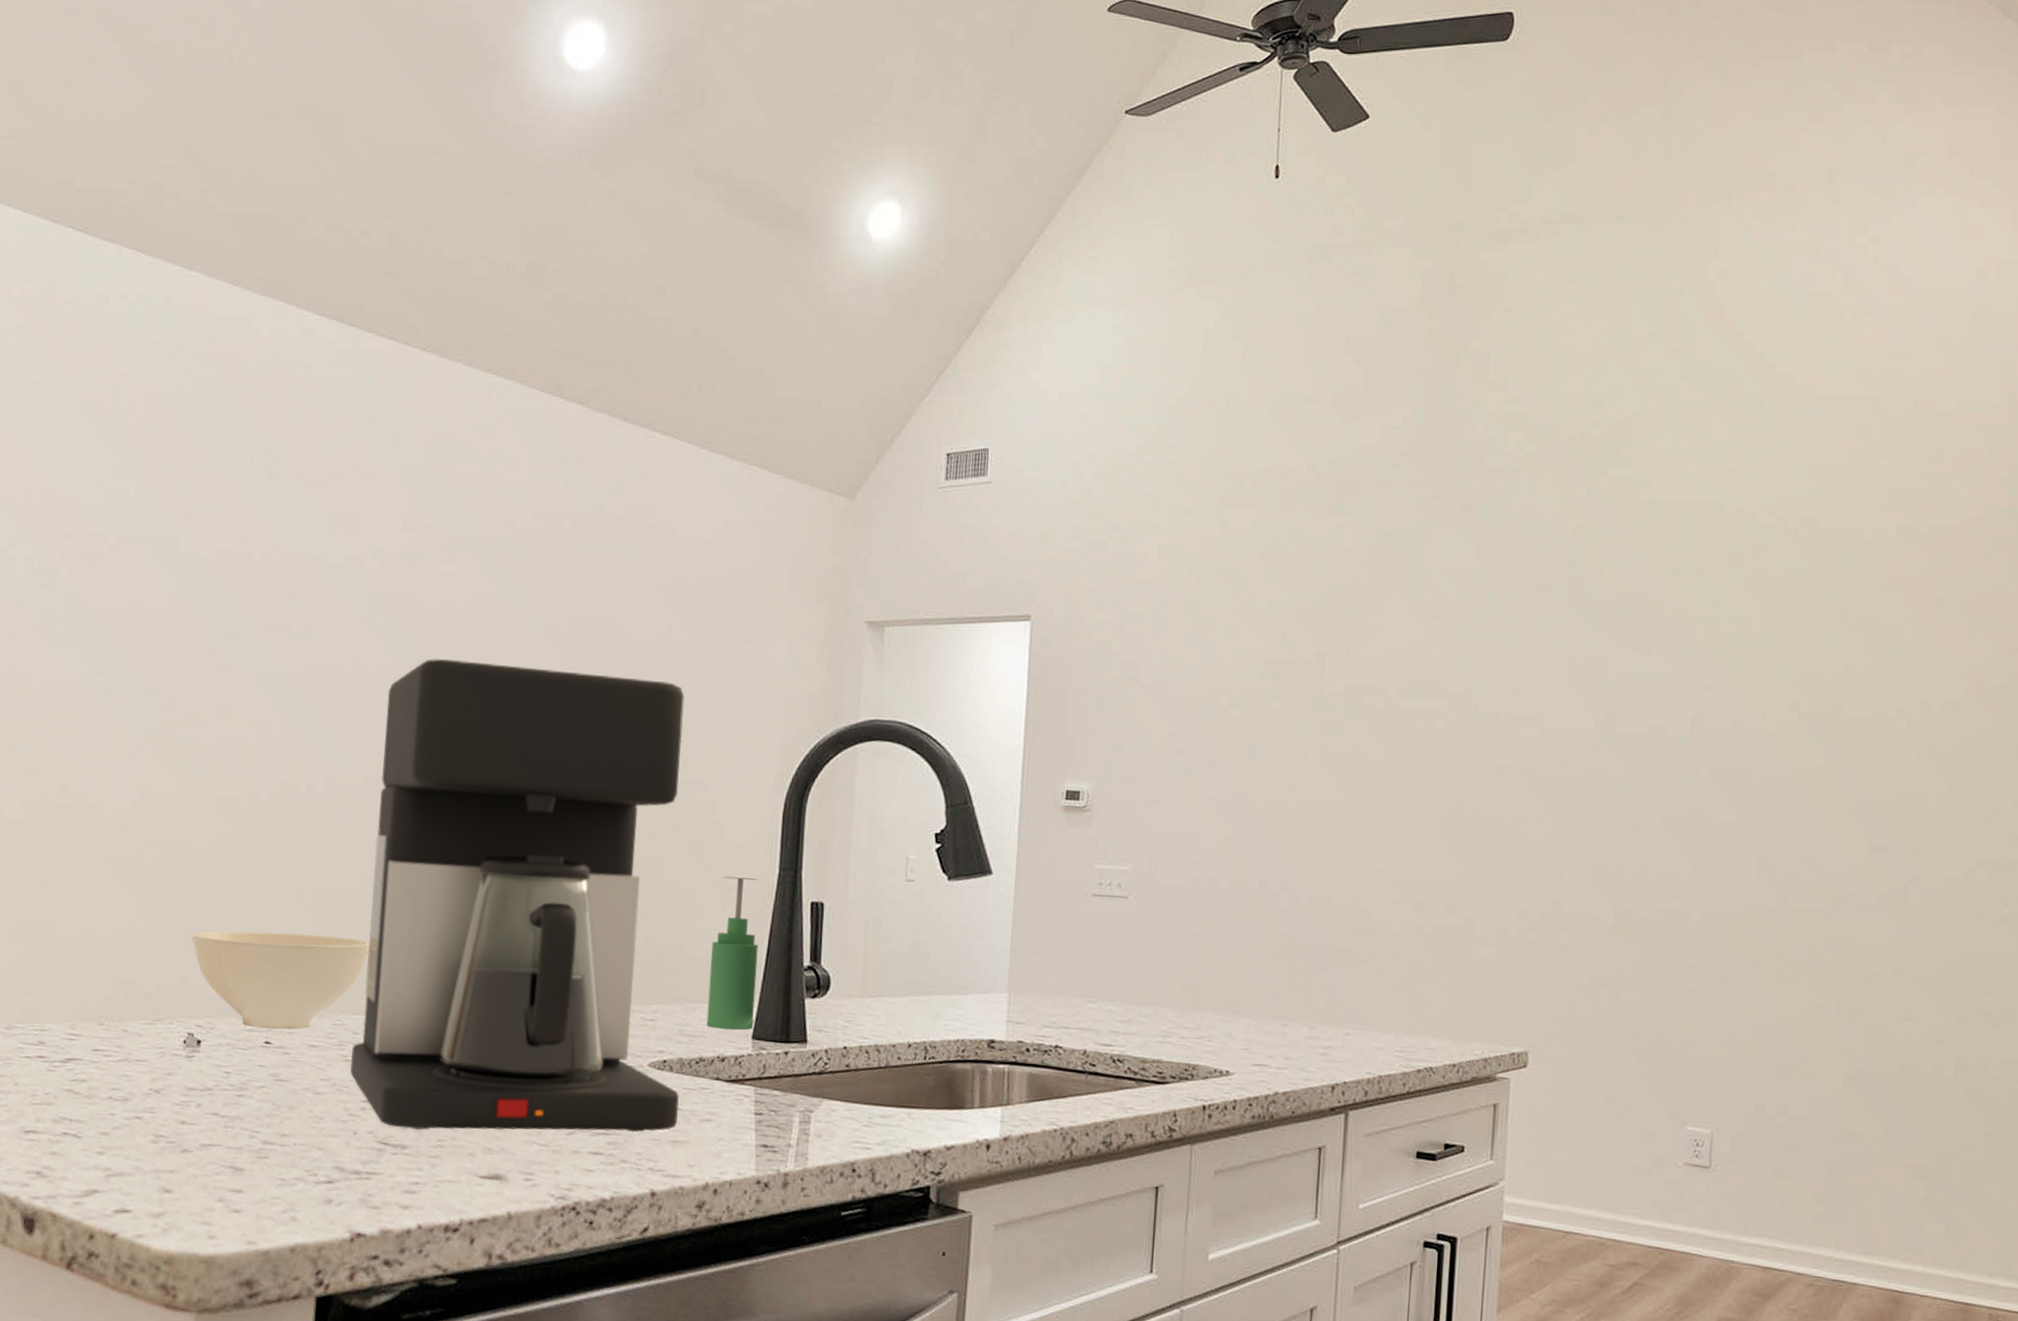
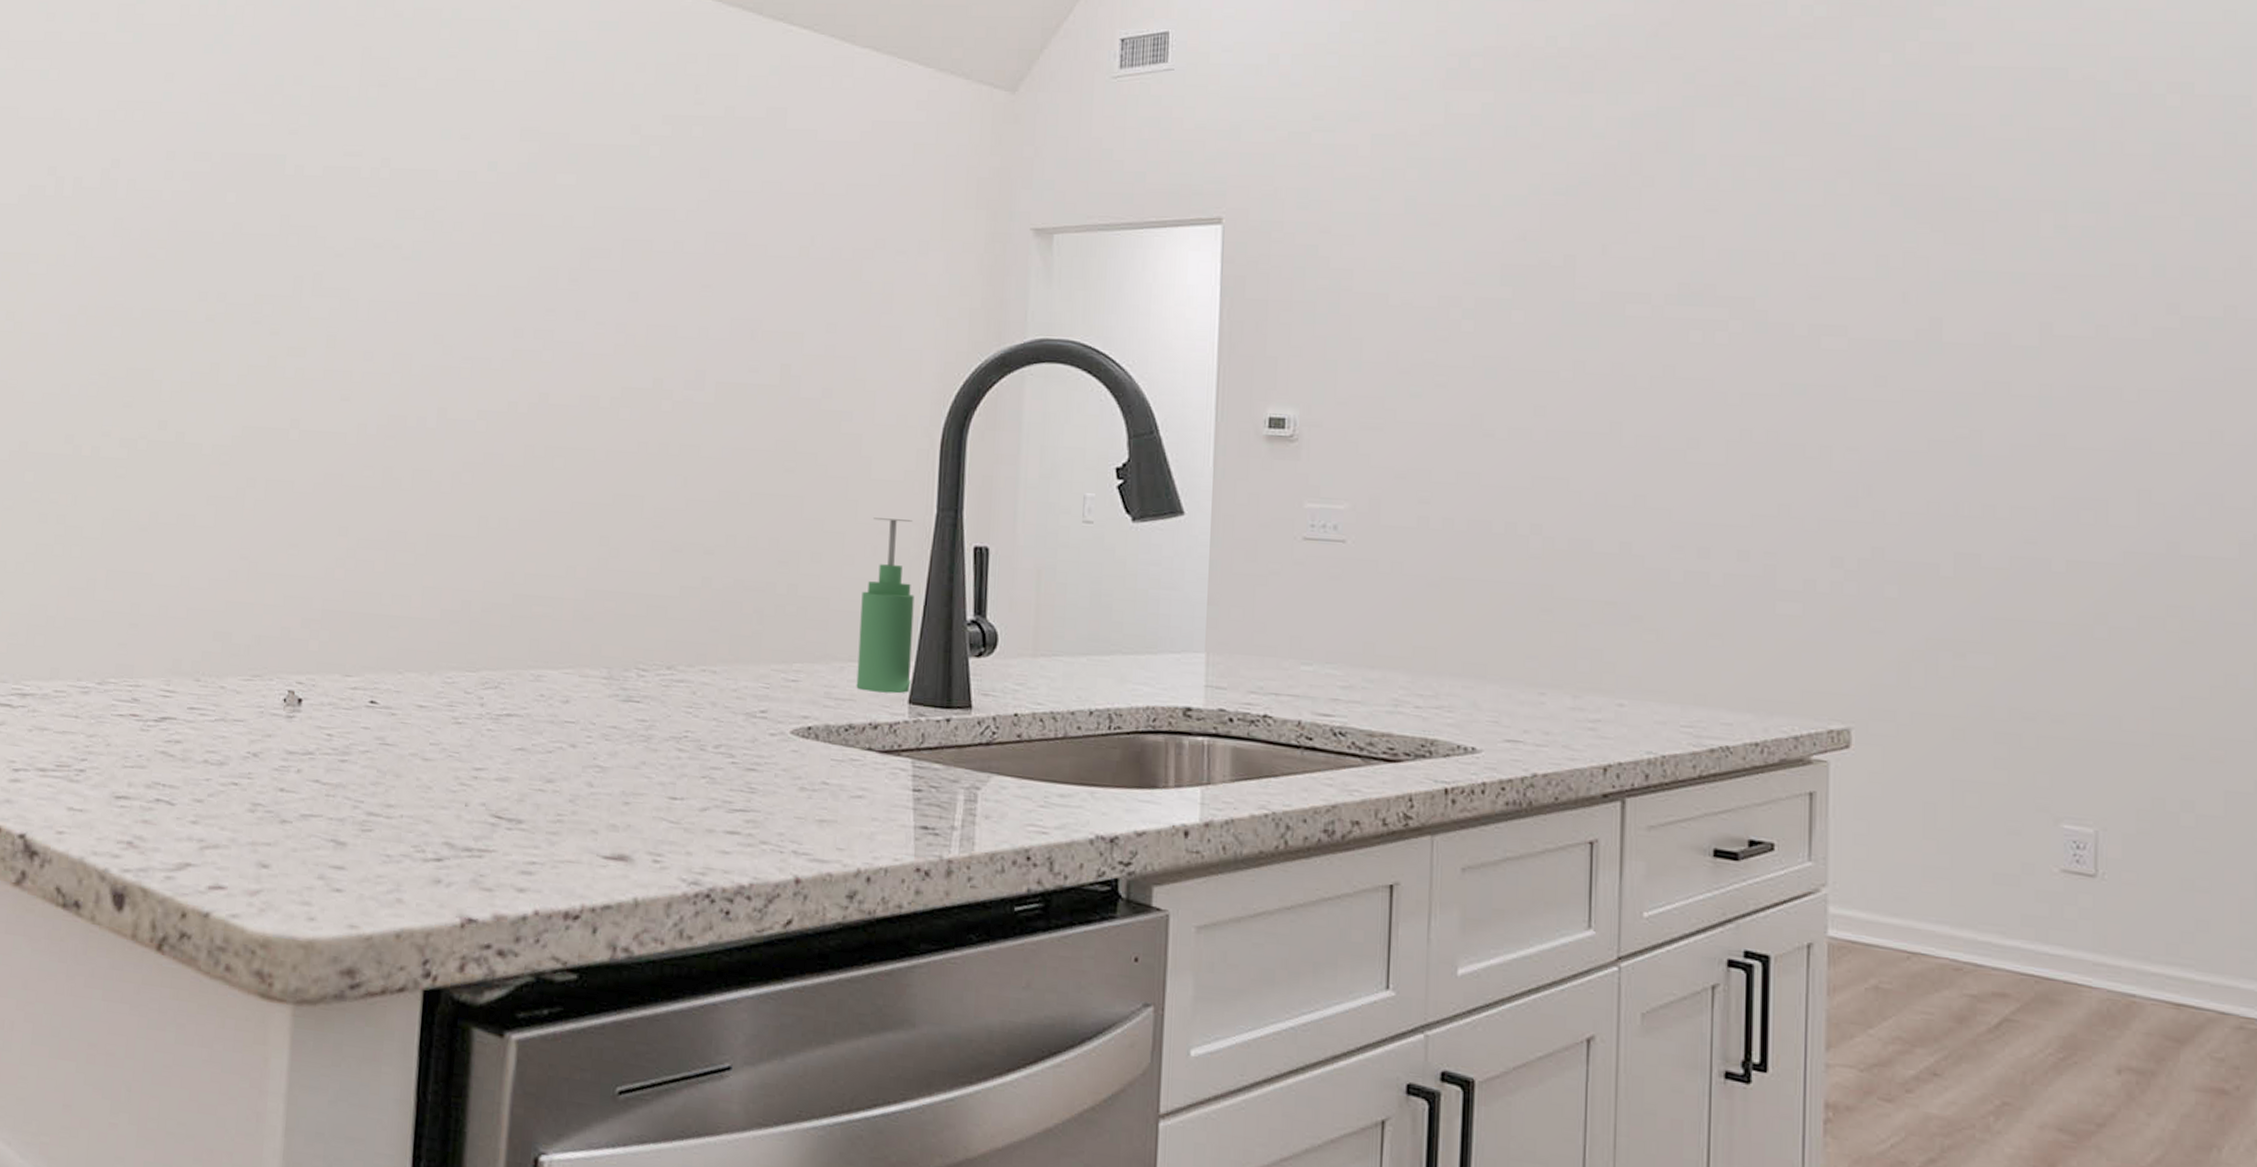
bowl: present [190,931,370,1030] -> none [292,578,484,688]
coffee maker: present [350,658,685,1133] -> none [461,277,828,810]

